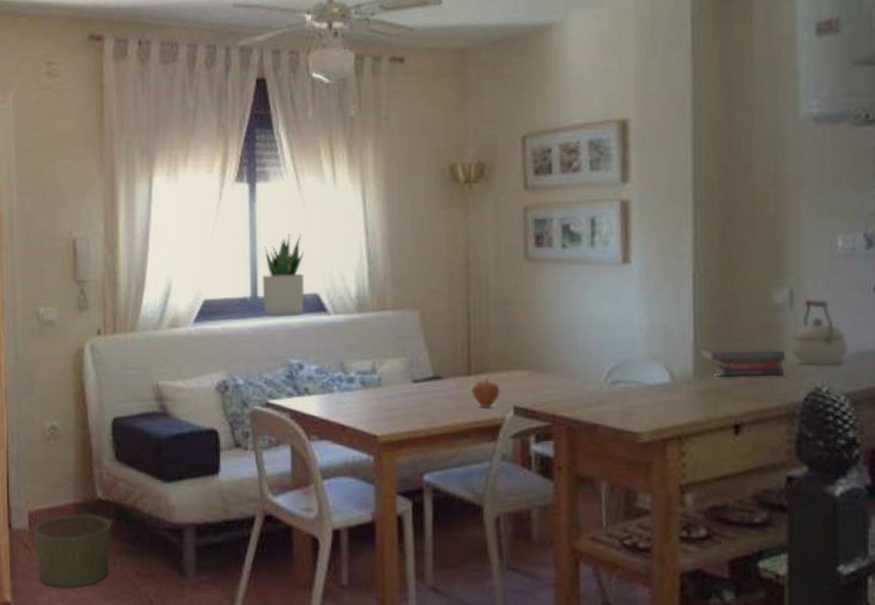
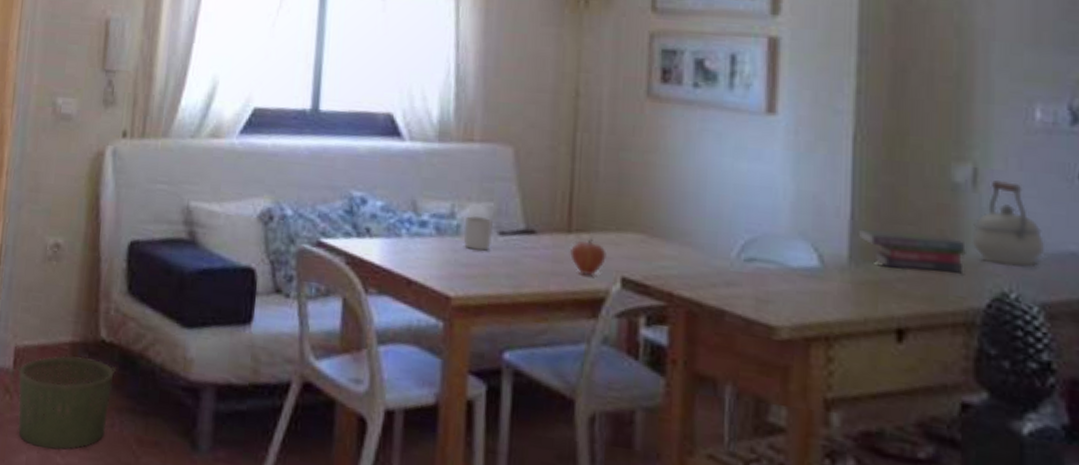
planter: present [262,234,304,318] -> none [325,38,380,139]
mug: none [384,369,407,398] -> present [463,215,493,252]

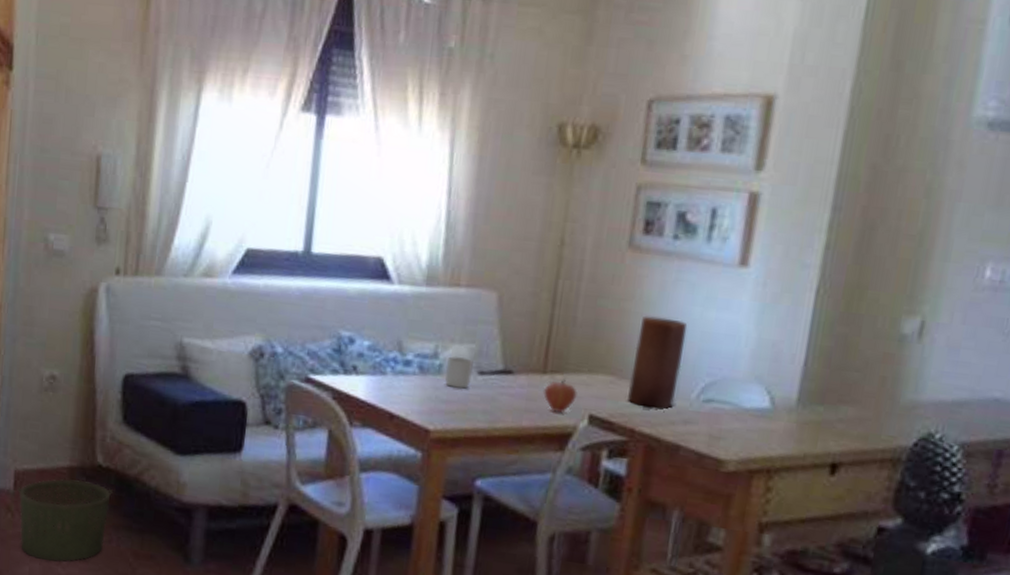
candle: none [661,168,719,270] -> present [628,315,688,409]
books: present [859,229,966,273] -> none [809,374,904,416]
kettle: present [971,180,1046,267] -> none [909,333,974,411]

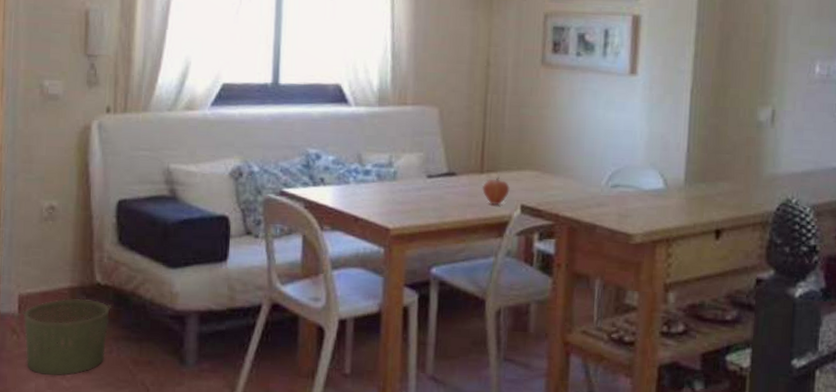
mug: present [444,355,473,389] -> none [399,163,422,192]
candle: present [628,315,688,409] -> none [551,119,594,196]

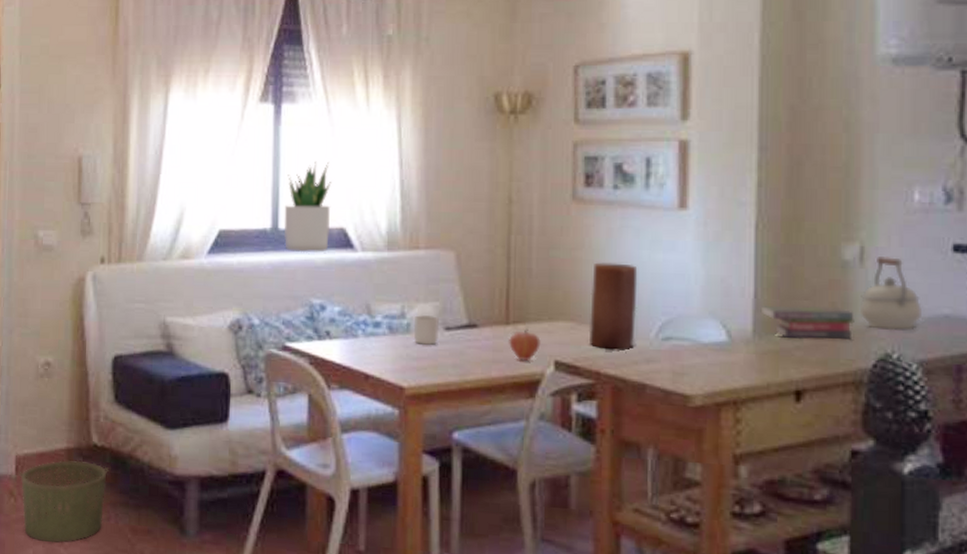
planter: none [284,22,330,107] -> present [284,161,332,253]
mug: none [399,163,422,192] -> present [413,314,439,346]
candle: none [551,119,594,196] -> present [588,262,638,350]
books: none [692,158,765,187] -> present [762,305,854,340]
kettle: none [768,119,817,181] -> present [859,256,923,331]

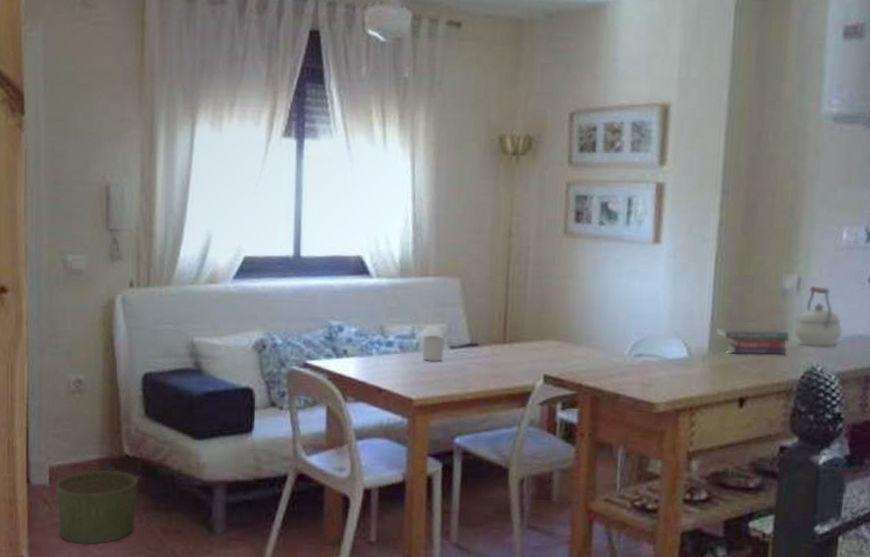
planter: present [284,161,332,253] -> none [305,194,350,279]
fruit: present [507,328,541,361] -> none [504,347,533,375]
candle: present [588,262,638,350] -> none [573,289,617,366]

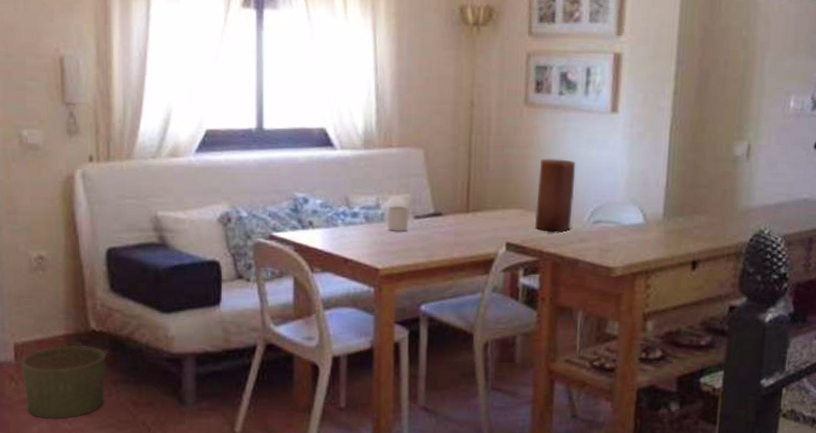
candle: none [573,289,617,366] -> present [534,158,576,232]
books: present [716,327,790,356] -> none [671,192,740,221]
kettle: present [793,286,843,348] -> none [743,153,789,212]

